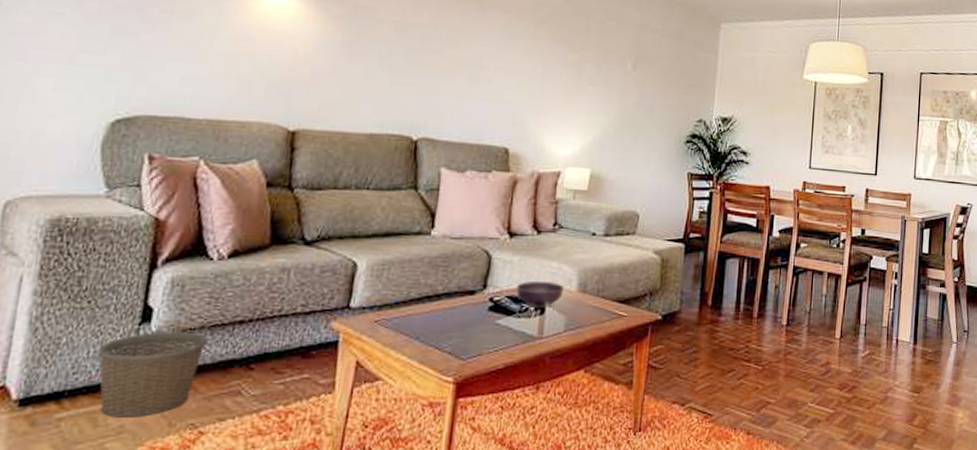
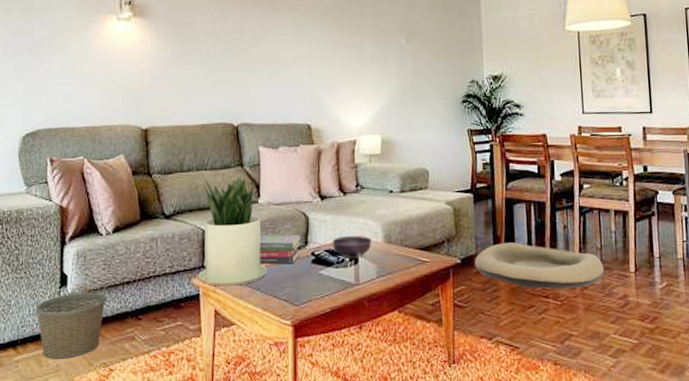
planter: none [340,200,432,333] -> present [199,175,268,286]
books: none [423,274,478,311] -> present [259,234,300,265]
dog bed: none [676,300,810,354] -> present [474,242,604,290]

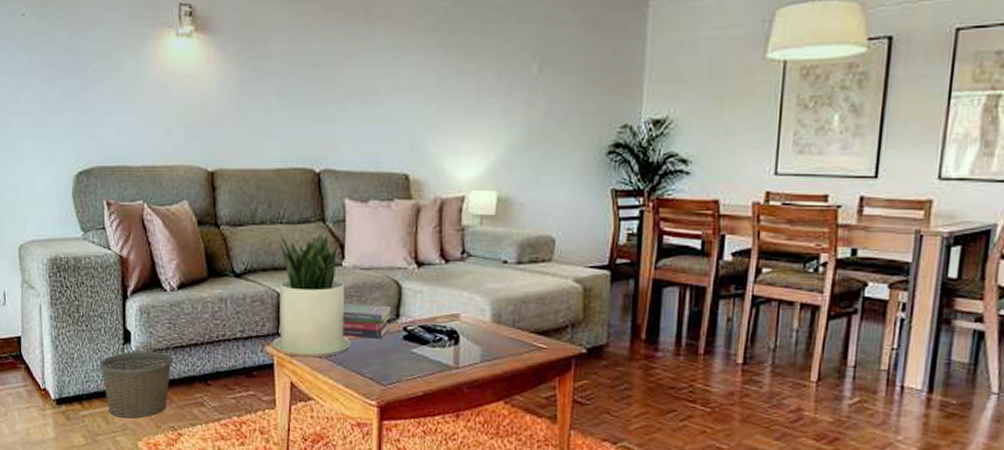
bowl: present [332,236,372,259] -> none [428,311,477,338]
dog bed: present [474,242,604,290] -> none [604,333,775,395]

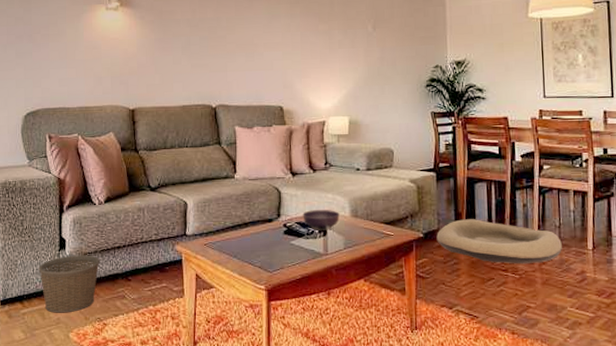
planter: present [273,232,351,358] -> none [181,153,243,253]
books: present [342,303,390,339] -> none [236,207,273,235]
bowl: none [428,311,477,338] -> present [302,210,340,230]
dog bed: none [604,333,775,395] -> present [436,219,562,264]

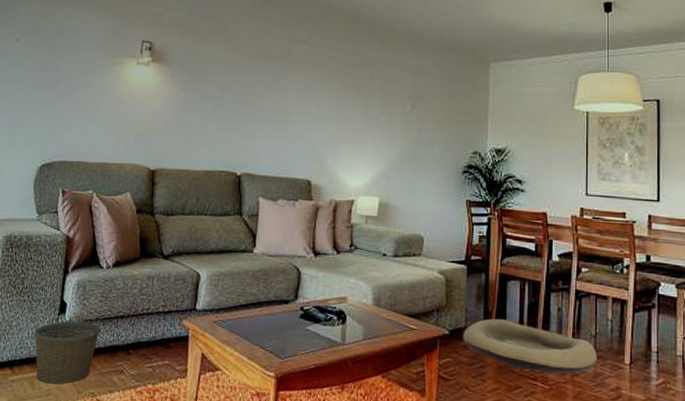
bowl: present [302,210,340,230] -> none [321,294,361,318]

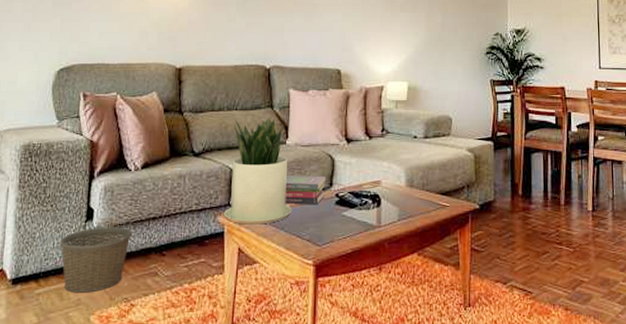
planter: none [190,224,256,332] -> present [224,116,292,225]
books: none [249,285,291,317] -> present [285,176,325,205]
dog bed: present [463,318,597,375] -> none [492,190,615,237]

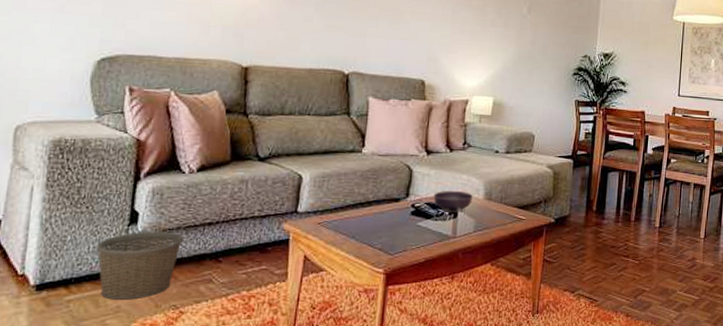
planter: present [224,116,292,225] -> none [290,124,365,233]
books: present [285,176,325,205] -> none [357,184,402,215]
bowl: none [356,179,395,201] -> present [433,191,473,212]

